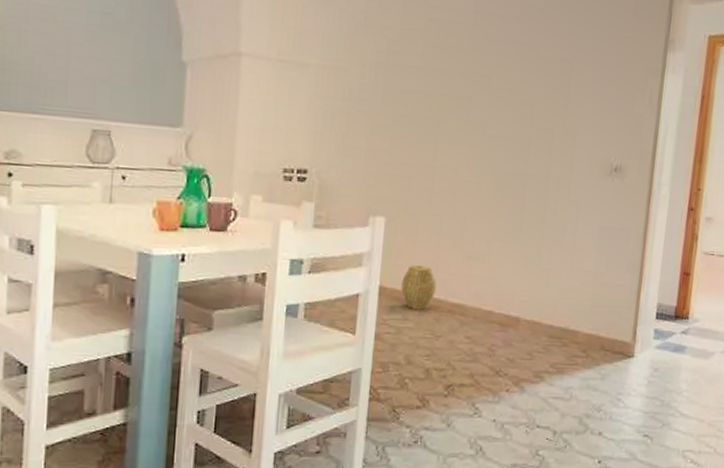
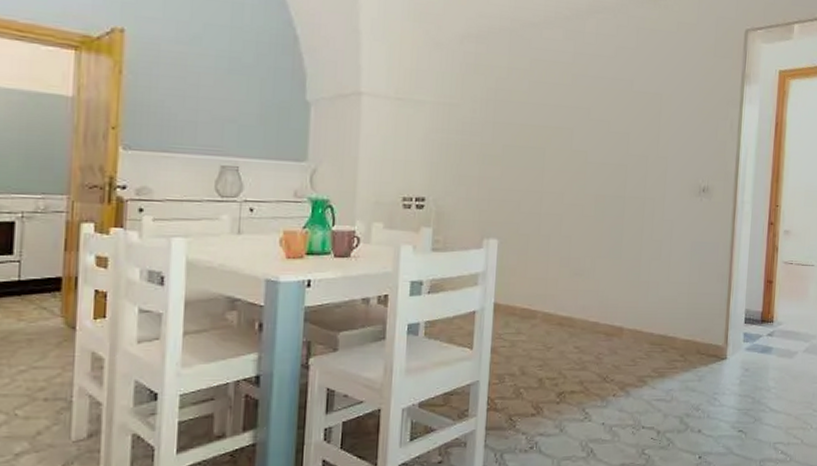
woven basket: present [401,265,437,310] -> none [514,283,547,324]

